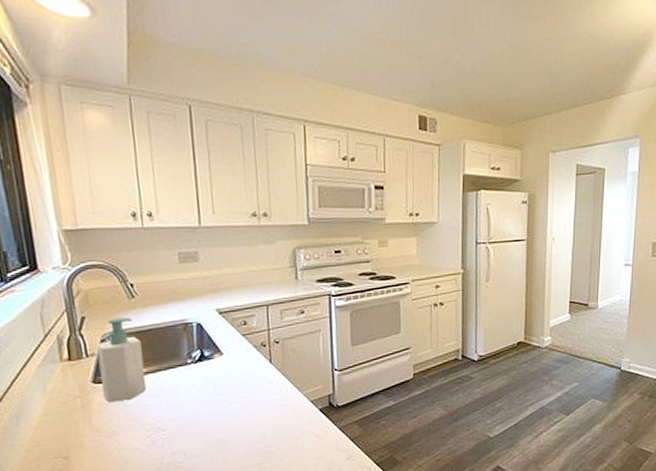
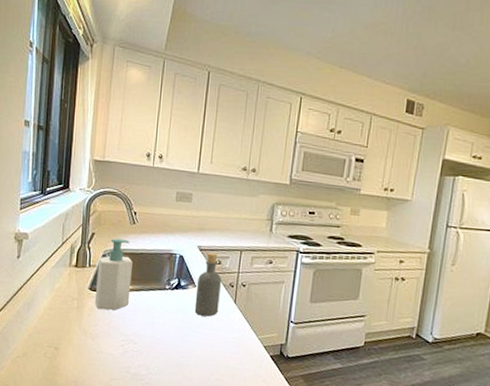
bottle: none [223,313,254,384] -> present [194,252,221,317]

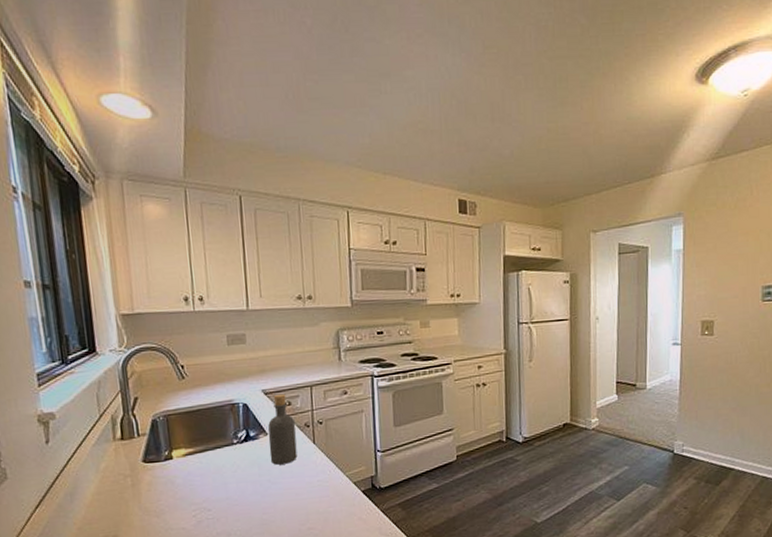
soap bottle: present [94,238,133,310] -> none [147,398,194,482]

